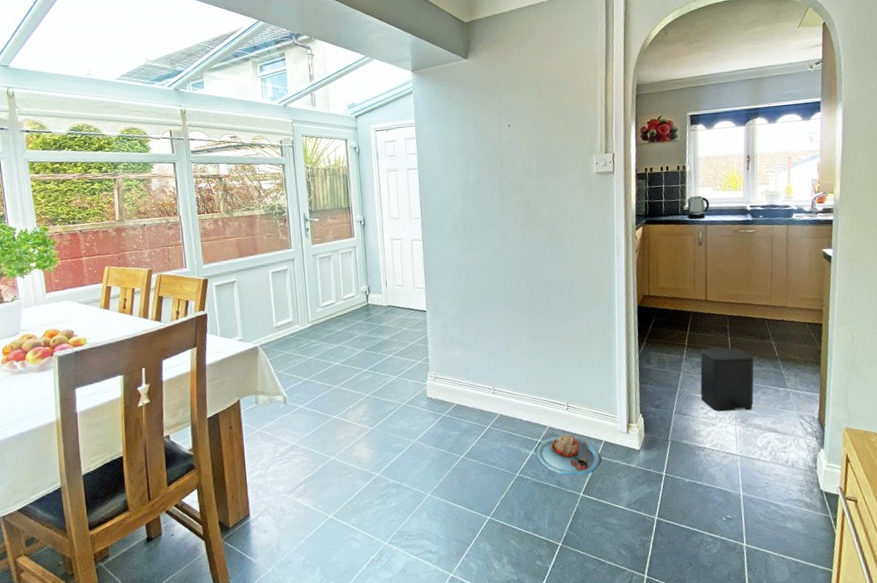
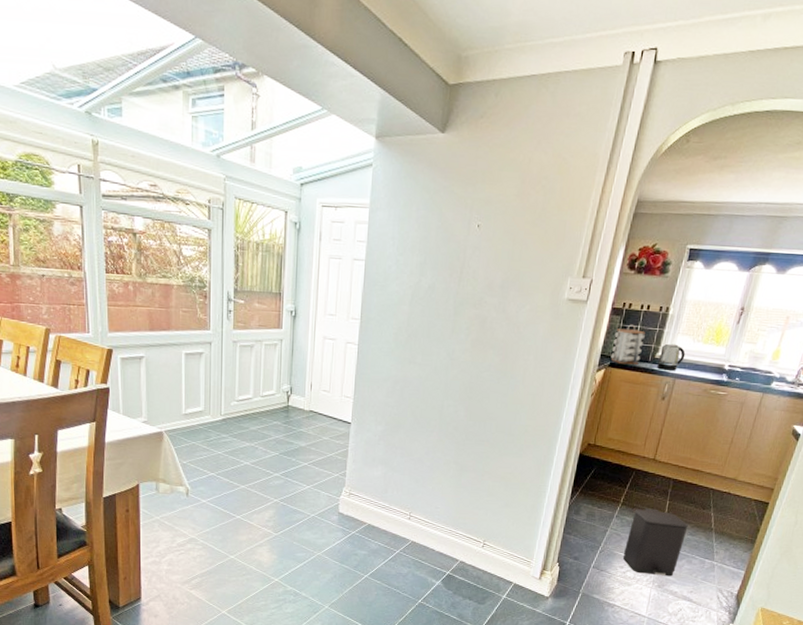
pet bowl: present [536,435,602,476] -> none [442,571,509,612]
spice rack: none [644,185,672,221] -> present [611,324,645,365]

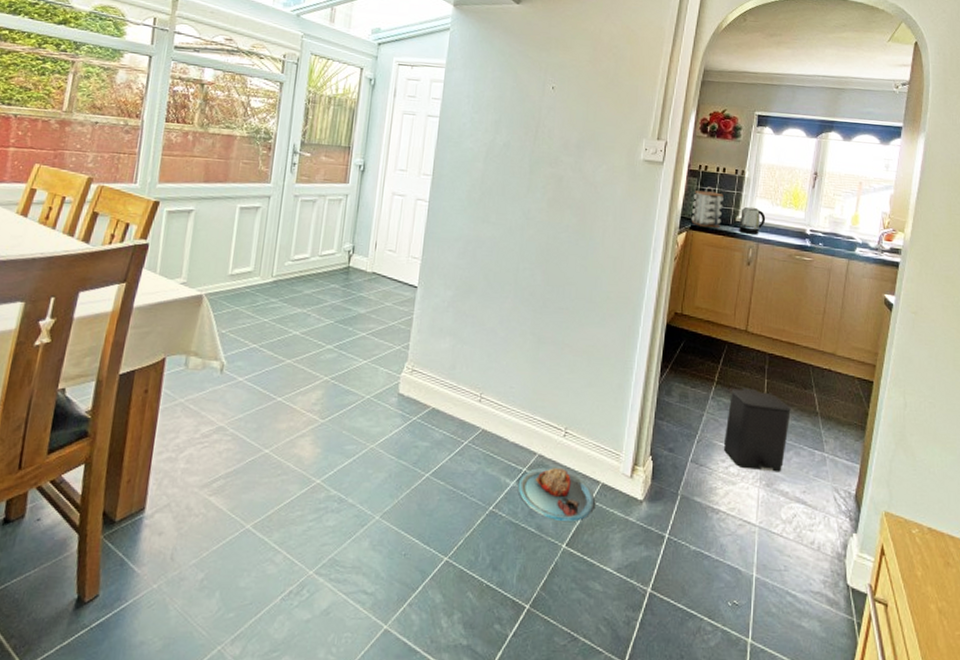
pet bowl: none [442,571,509,612] -> present [518,467,596,522]

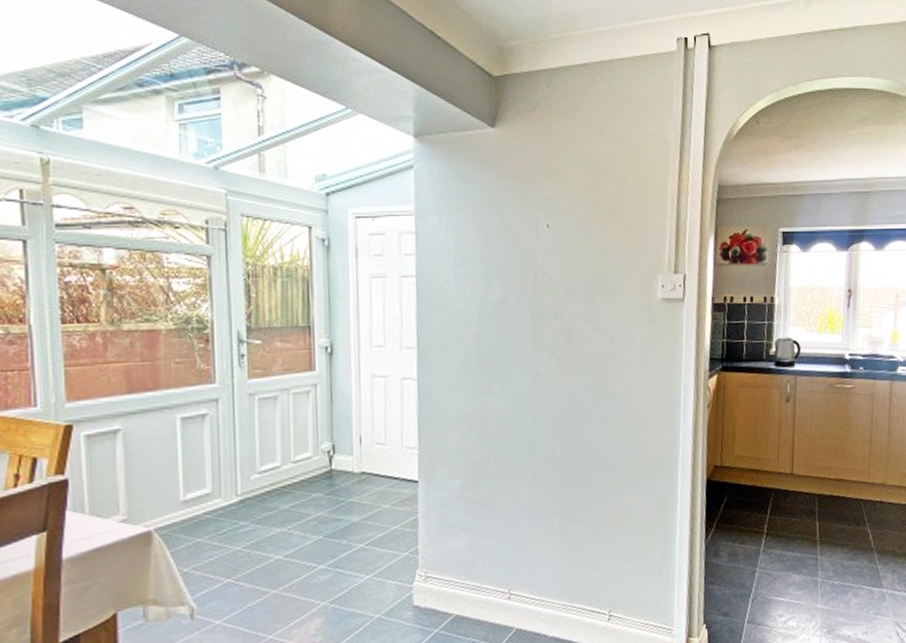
spice rack: present [691,186,724,229] -> none [721,320,755,367]
pedal bin: present [724,388,791,472] -> none [780,534,846,620]

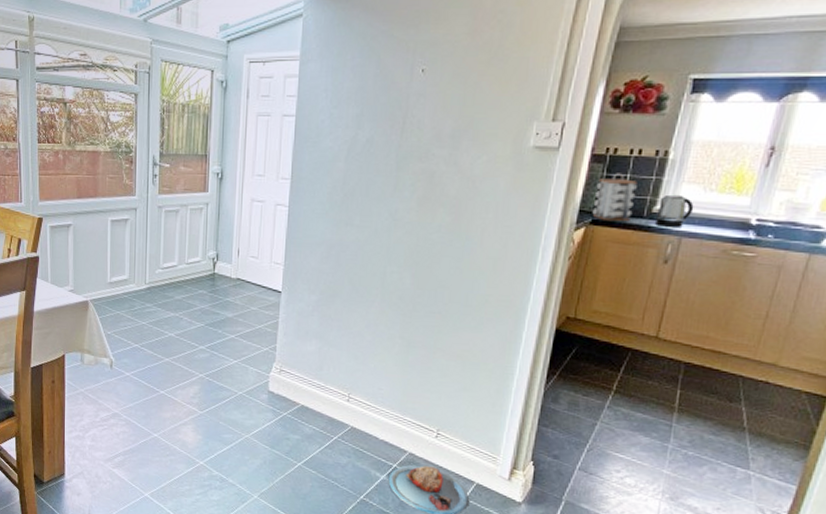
spice rack: none [721,320,755,367] -> present [592,173,637,222]

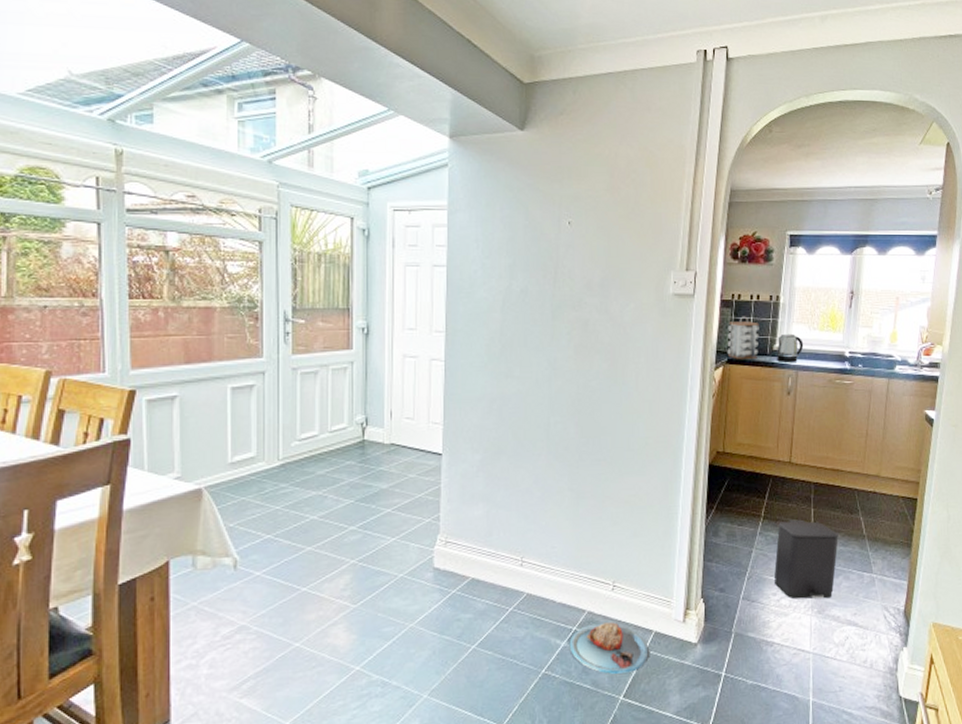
pedal bin: none [620,398,709,487] -> present [774,519,839,599]

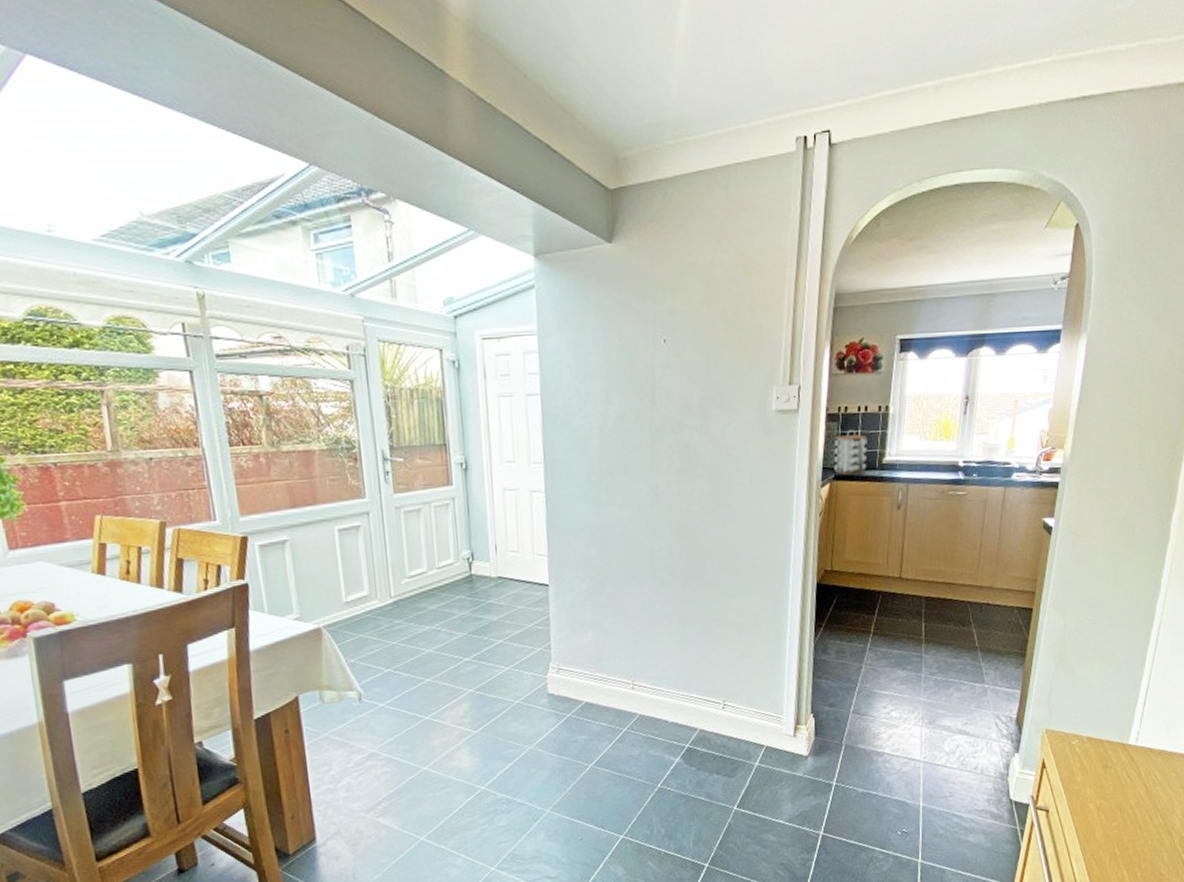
pet bowl: present [569,622,650,674] -> none [682,738,762,787]
pedal bin: present [774,519,839,599] -> none [884,633,950,711]
kettle: present [777,333,804,362] -> none [886,445,915,476]

